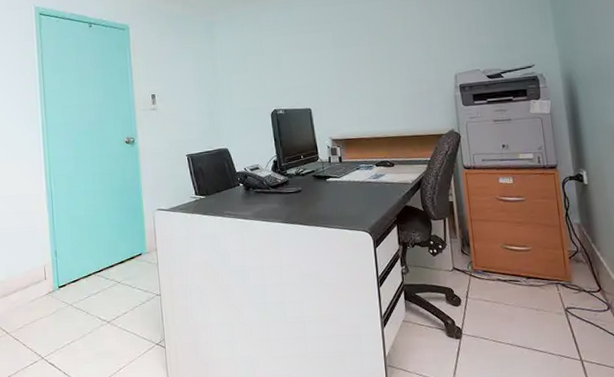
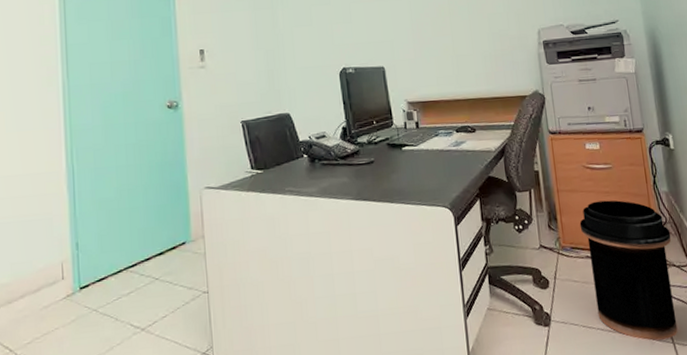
trash can: none [491,229,586,357] -> present [579,200,678,341]

